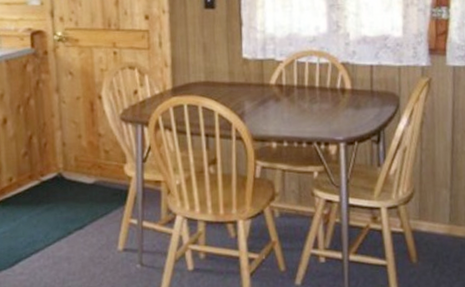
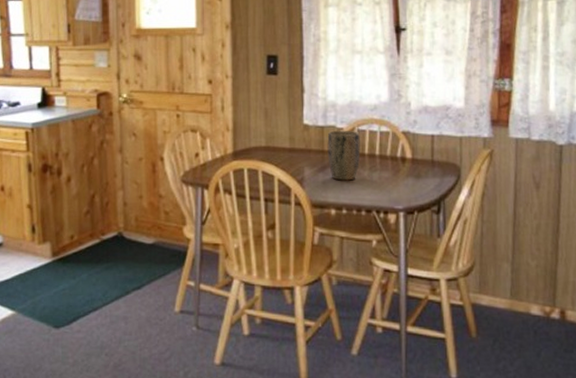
plant pot: none [267,62,301,114] -> present [327,130,361,181]

